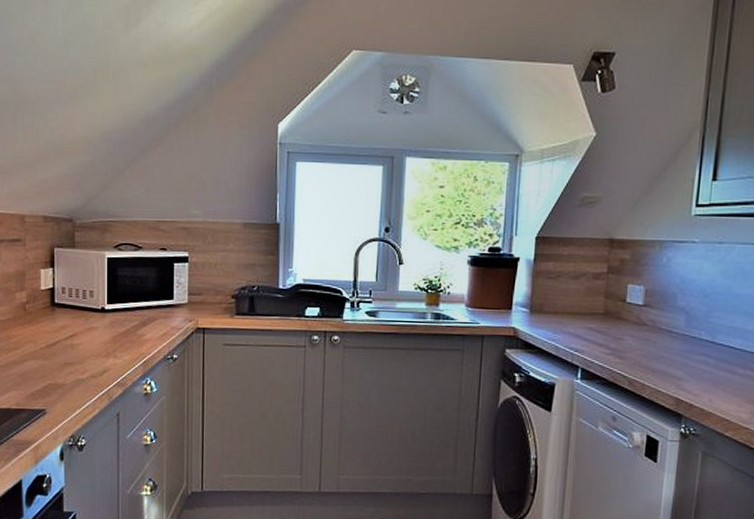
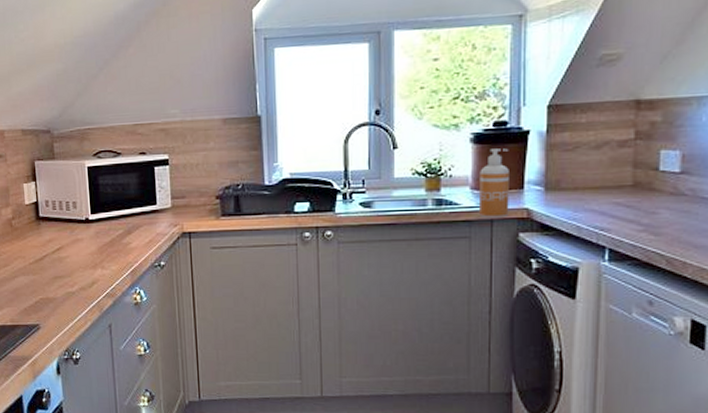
soap dispenser: none [472,271,501,335] -> present [480,148,509,218]

